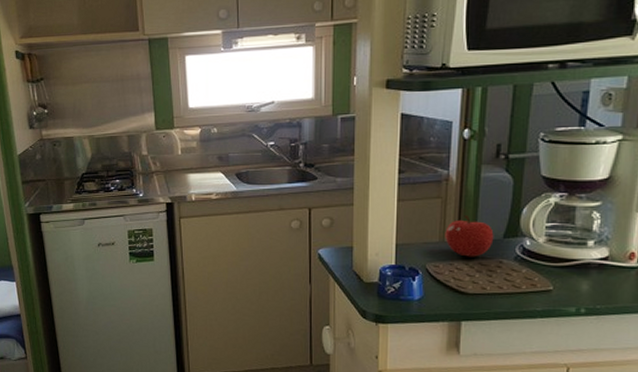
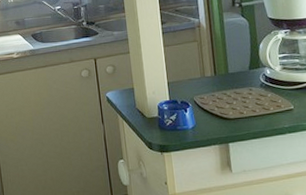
apple: present [445,215,494,257] -> none [204,54,242,88]

